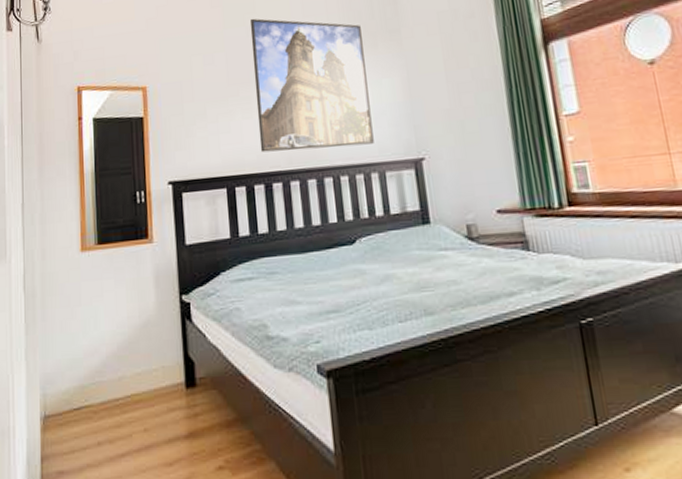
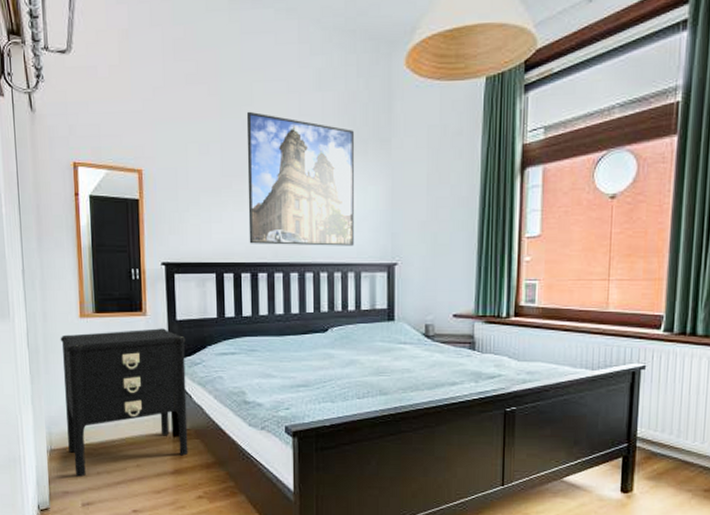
nightstand: none [59,256,204,452] -> present [60,328,188,478]

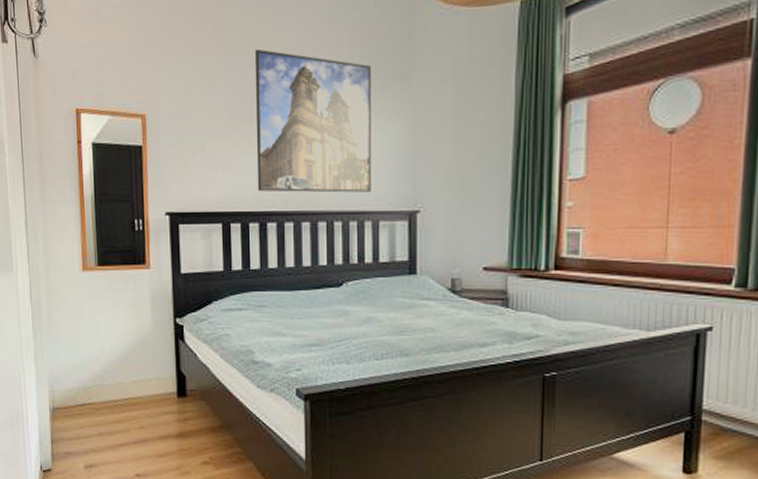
nightstand: present [60,328,188,478] -> none [62,282,193,439]

